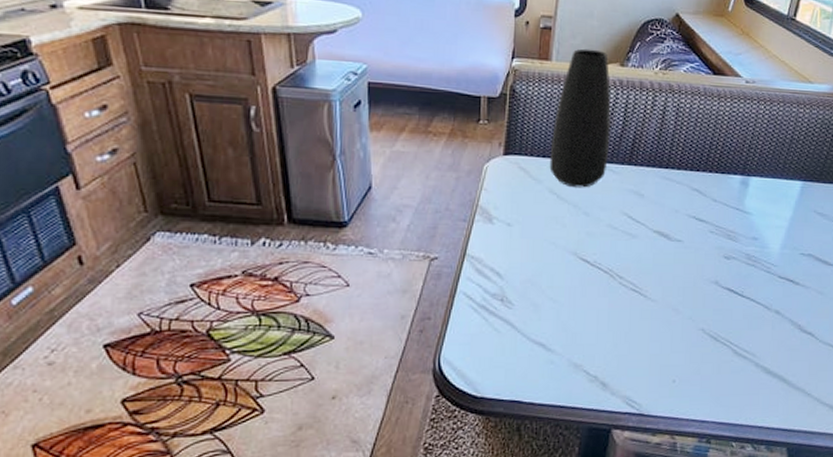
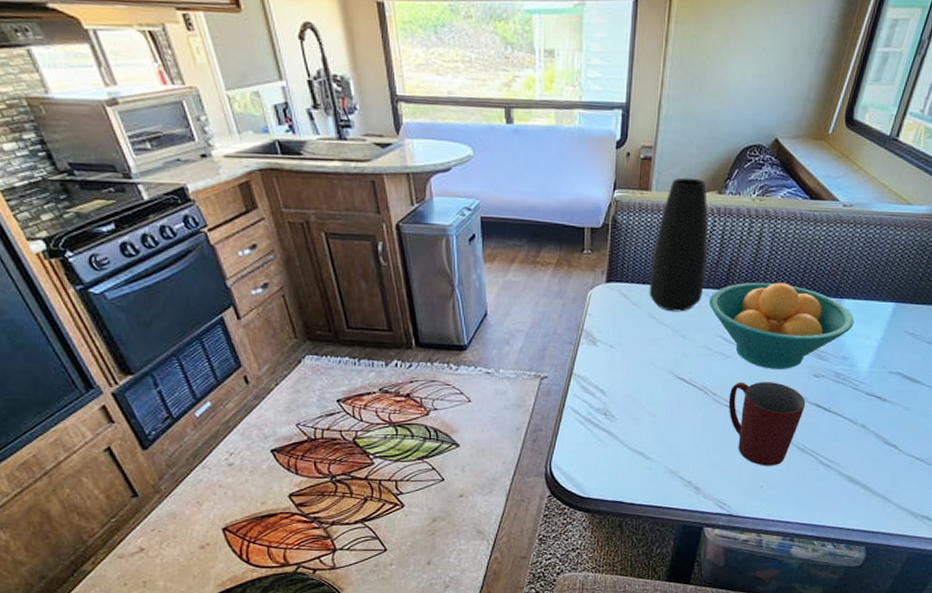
fruit bowl: none [613,157,763,250] -> present [708,282,854,369]
mug: none [636,264,717,358] -> present [728,382,806,466]

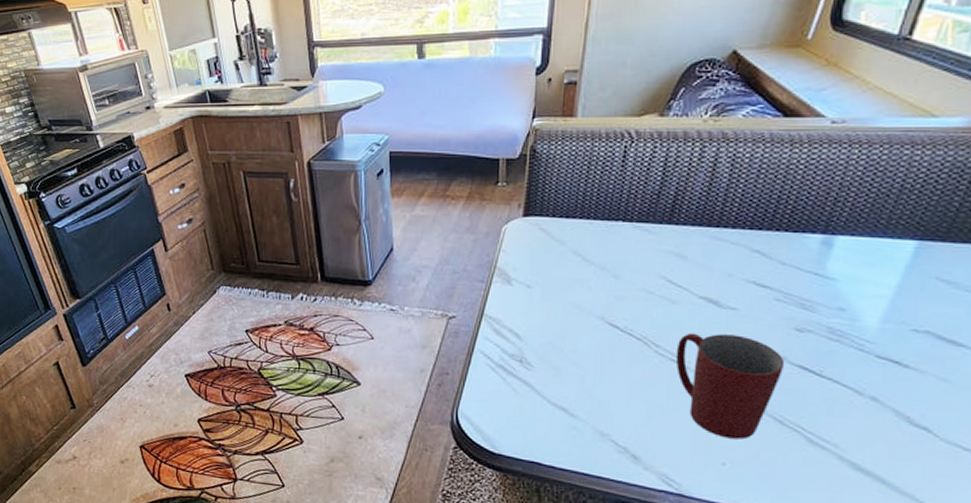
vase: present [649,177,709,312] -> none [573,100,647,250]
fruit bowl: present [708,282,854,369] -> none [648,215,854,320]

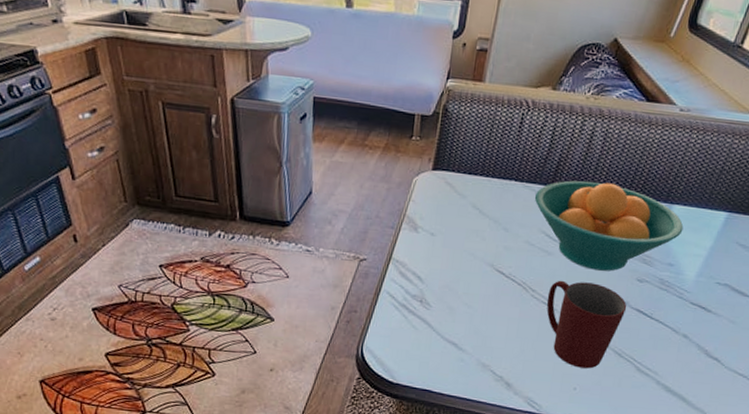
fruit bowl: none [648,215,854,320] -> present [534,180,684,272]

